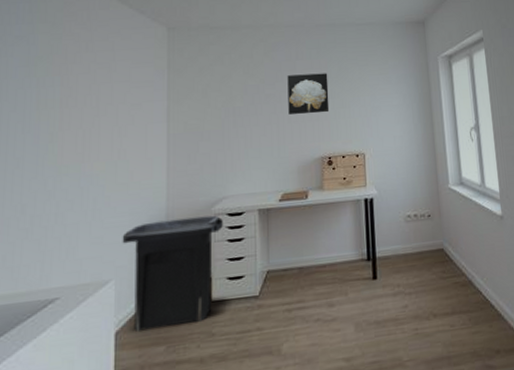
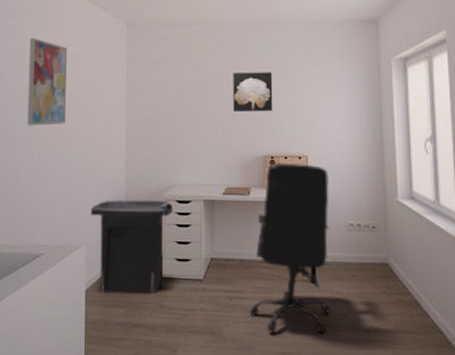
wall art: none [38,44,94,147] -> present [27,38,68,126]
office chair: none [310,161,393,339] -> present [249,162,332,334]

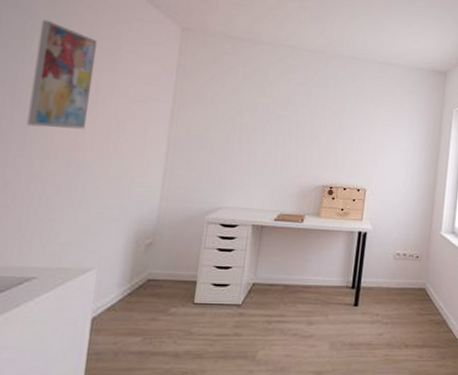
trash can: present [90,200,172,295] -> none [108,219,215,321]
wall art: present [233,72,273,112] -> none [296,100,342,144]
office chair: present [249,162,332,334] -> none [288,192,384,353]

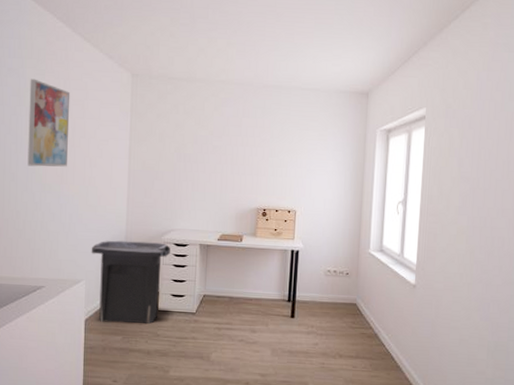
trash can: none [108,219,215,321] -> present [91,240,170,325]

